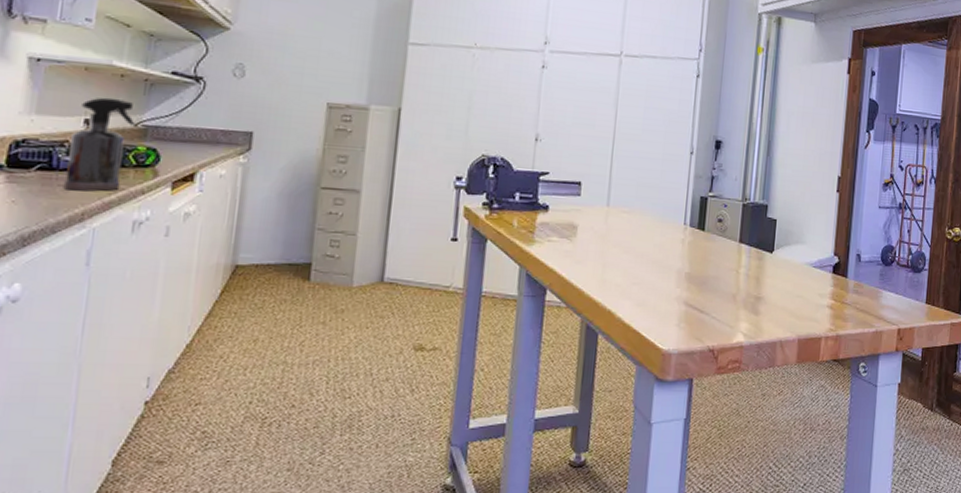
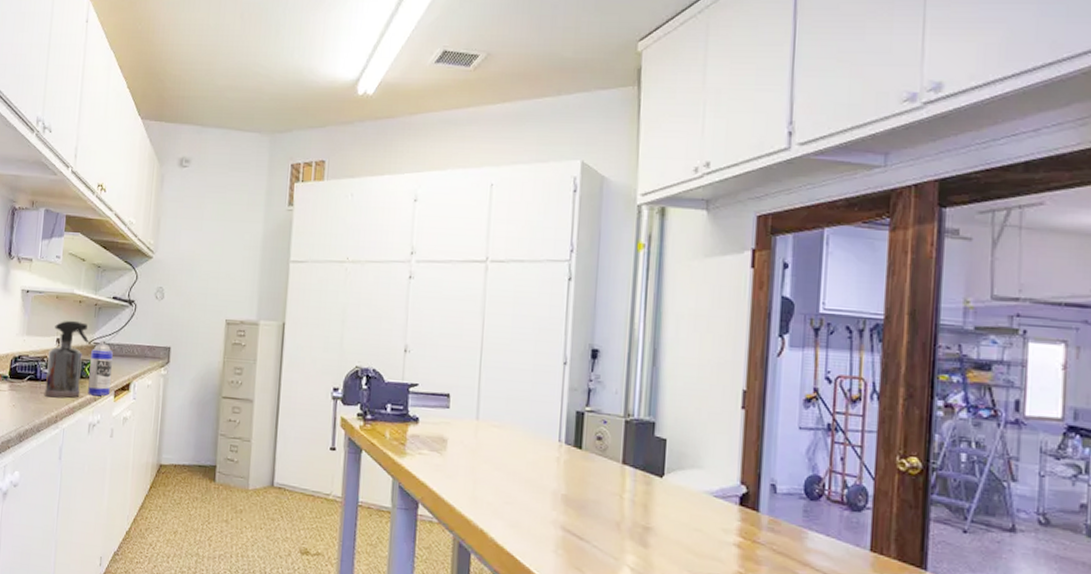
spray can: none [132,122,171,189] -> present [88,340,113,397]

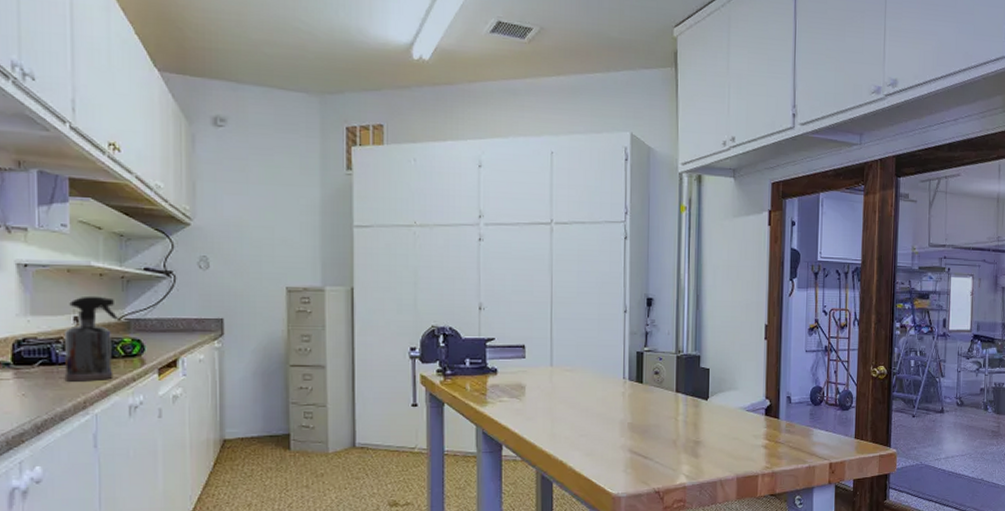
spray can: present [88,340,113,397] -> none [123,316,153,376]

